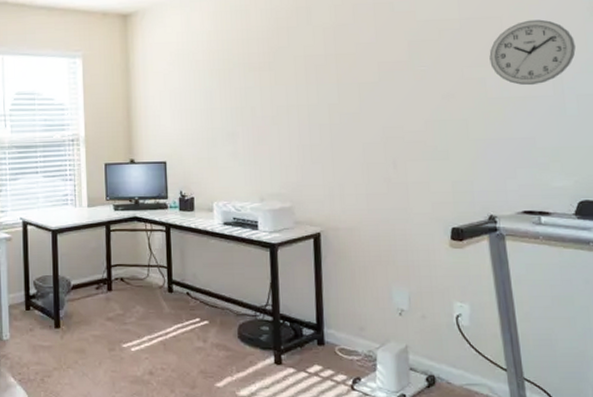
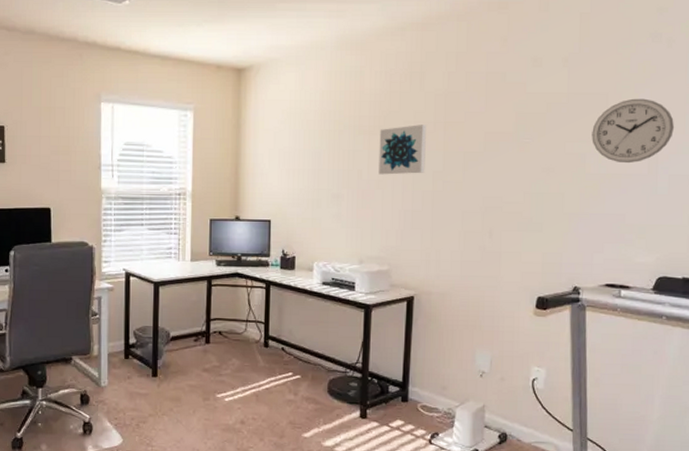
wall art: none [270,58,320,111] -> present [378,125,426,175]

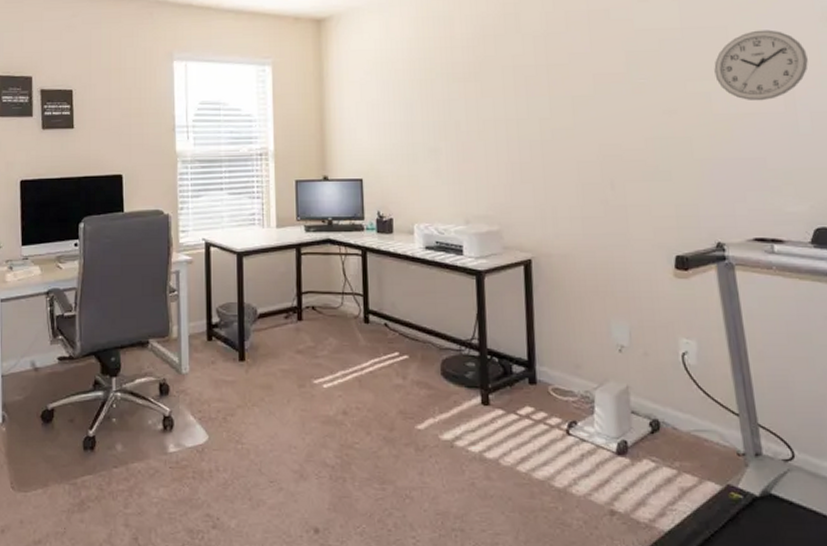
wall art: present [378,125,426,175] -> none [476,69,530,125]

